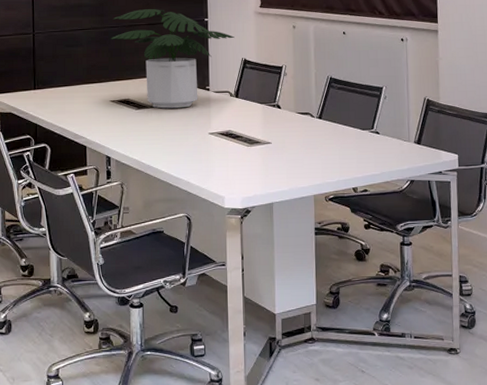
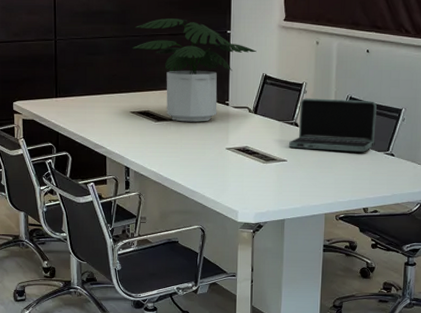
laptop: none [272,80,359,132] -> present [289,98,377,152]

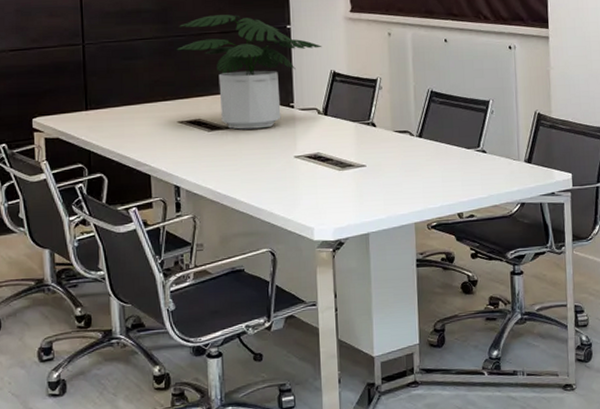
laptop: present [289,98,377,152] -> none [367,93,464,152]

